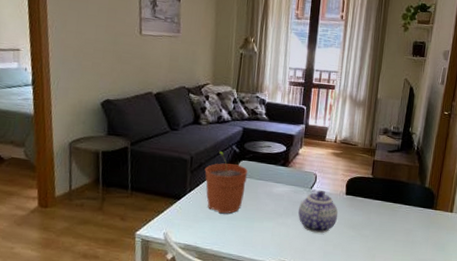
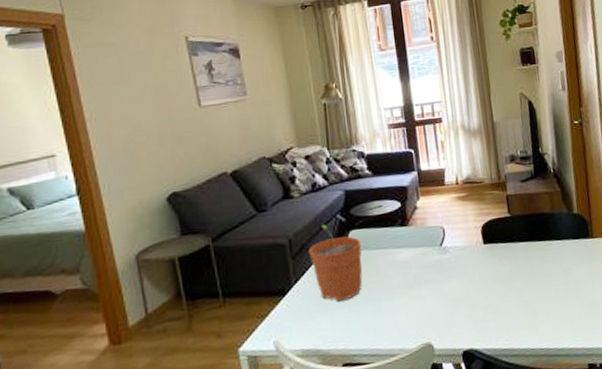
teapot: present [298,191,339,234] -> none [431,245,481,299]

